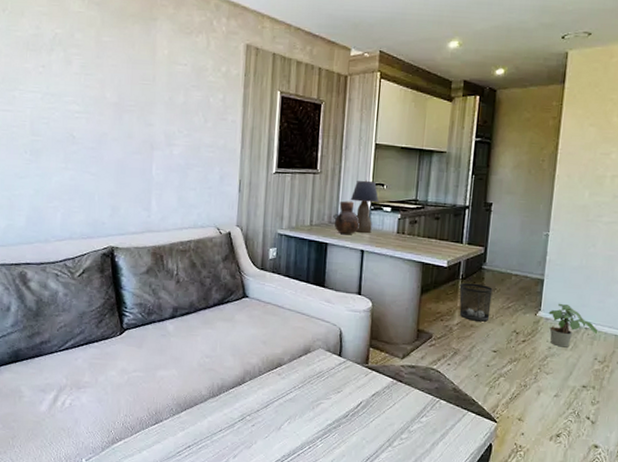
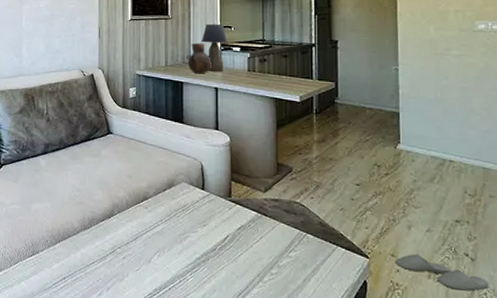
waste bin: present [459,282,493,322] -> none [314,117,348,155]
slippers: none [521,417,604,452] -> present [394,253,489,291]
potted plant: present [548,303,598,348] -> none [408,135,464,181]

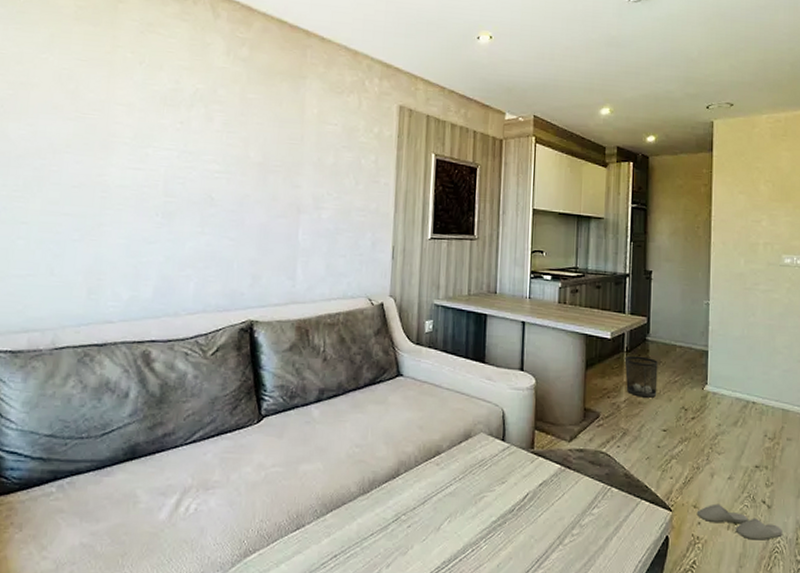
vase: present [186,43,211,73] -> none [492,268,520,305]
table lamp: present [201,22,229,73] -> none [509,245,539,304]
waste bin: none [314,117,348,155] -> present [624,355,658,398]

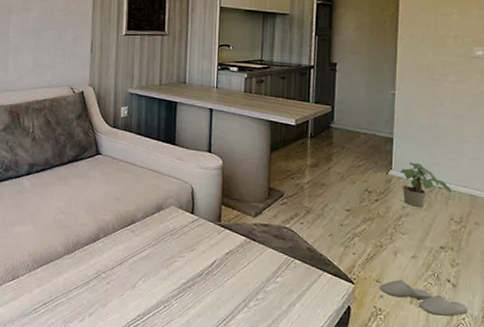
waste bin: present [624,355,658,398] -> none [308,141,342,180]
potted plant: none [715,376,766,424] -> present [400,162,452,207]

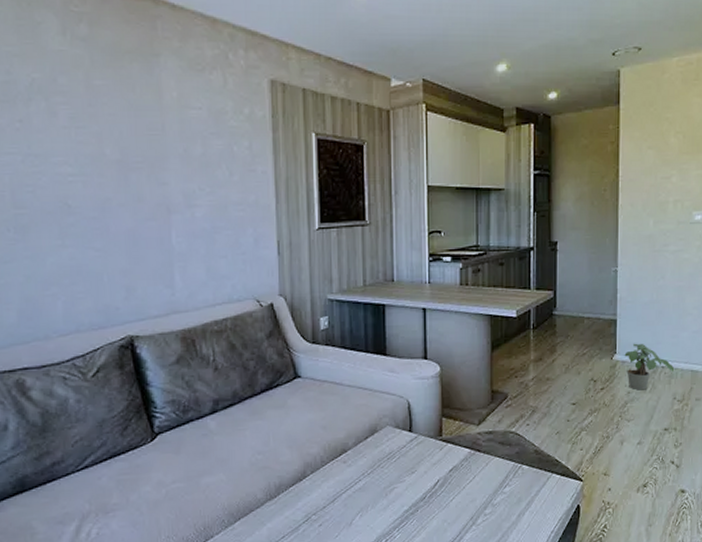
slippers: present [379,279,468,316] -> none [607,469,690,499]

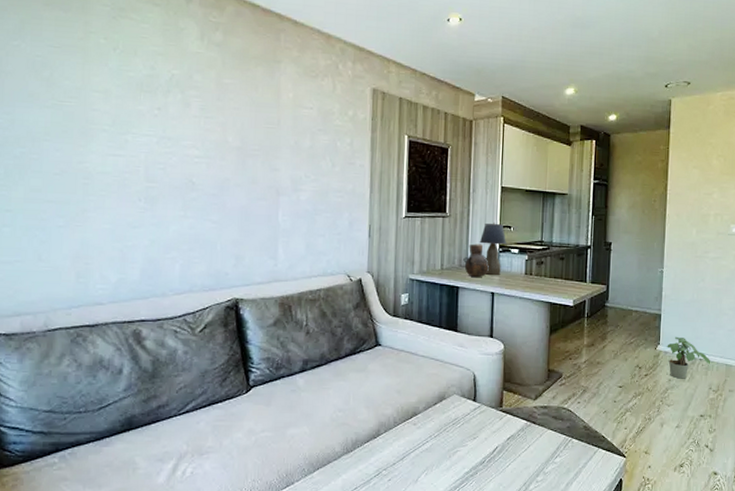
vase: none [388,253,418,292] -> present [463,243,489,277]
table lamp: none [405,227,438,290] -> present [479,221,507,276]

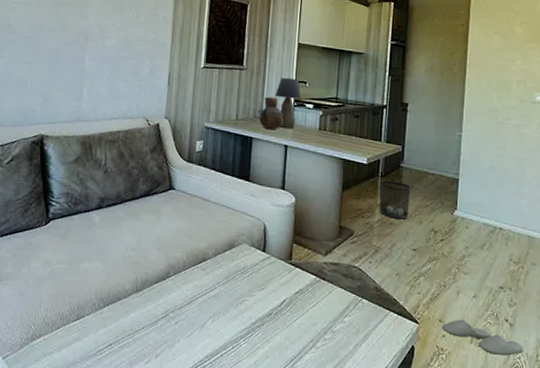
waste bin: none [585,321,616,358] -> present [379,180,411,220]
slippers: none [647,449,722,479] -> present [441,319,523,356]
potted plant: present [667,336,711,379] -> none [464,203,512,248]

